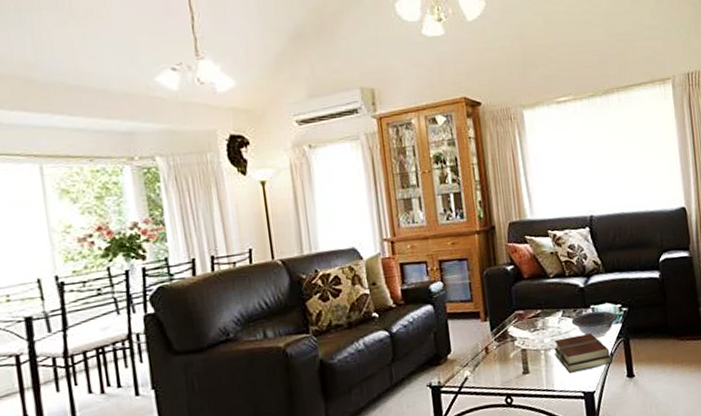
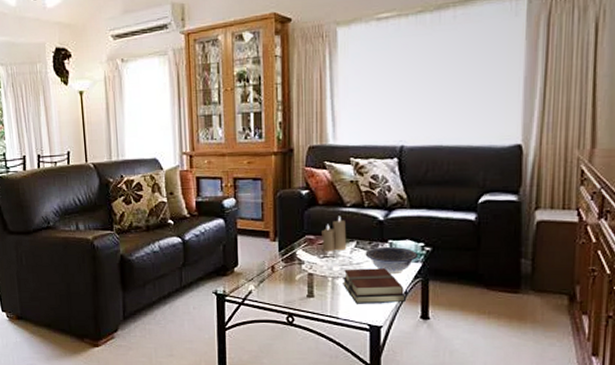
candle: none [530,287,555,325] -> present [322,216,347,252]

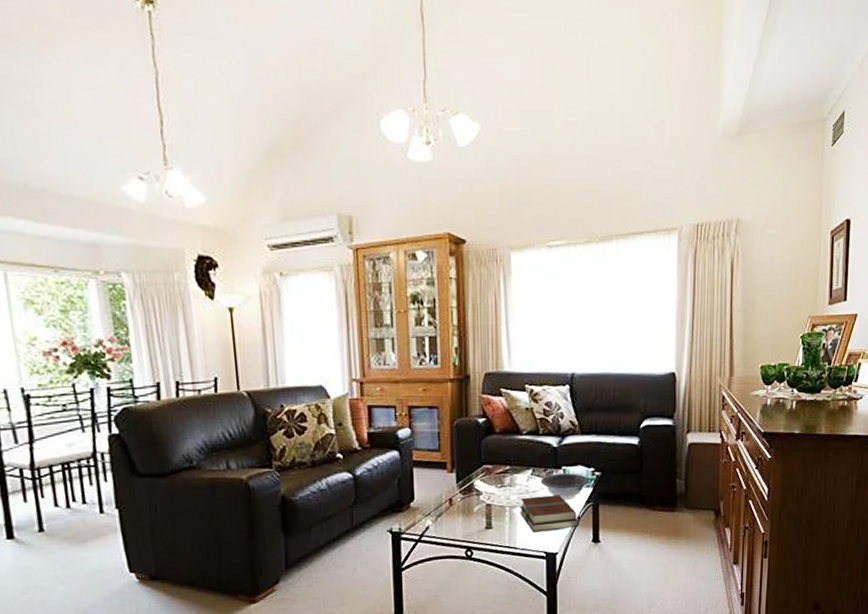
candle: present [322,216,347,252] -> none [499,444,523,482]

